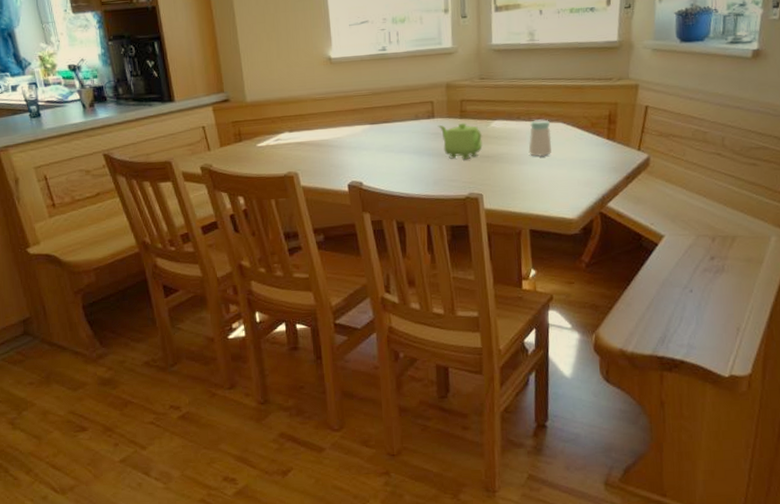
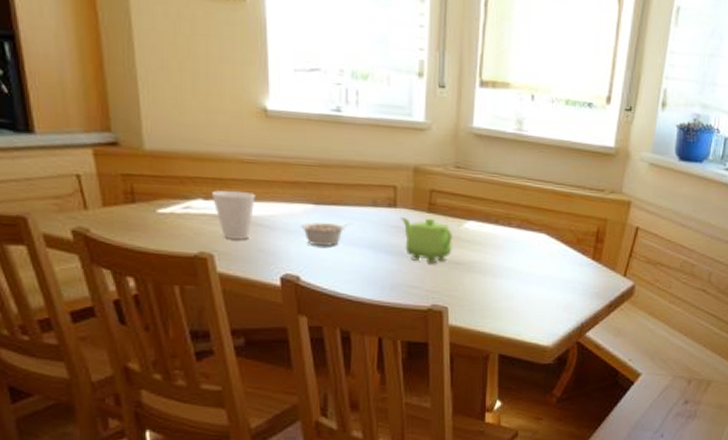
cup: none [294,122,326,160] -> present [211,190,256,240]
legume: none [361,135,400,156] -> present [301,222,352,246]
salt shaker: present [528,119,552,157] -> none [505,226,533,271]

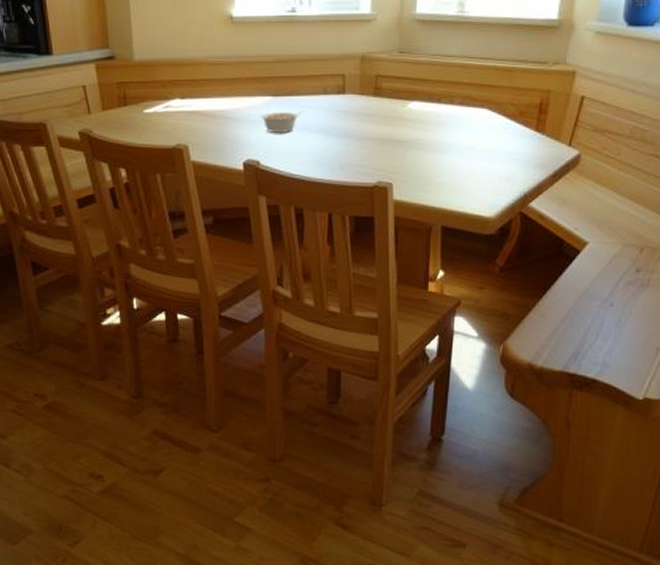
cup: present [211,190,256,240] -> none [186,89,223,131]
teapot: present [400,216,452,263] -> none [348,101,397,143]

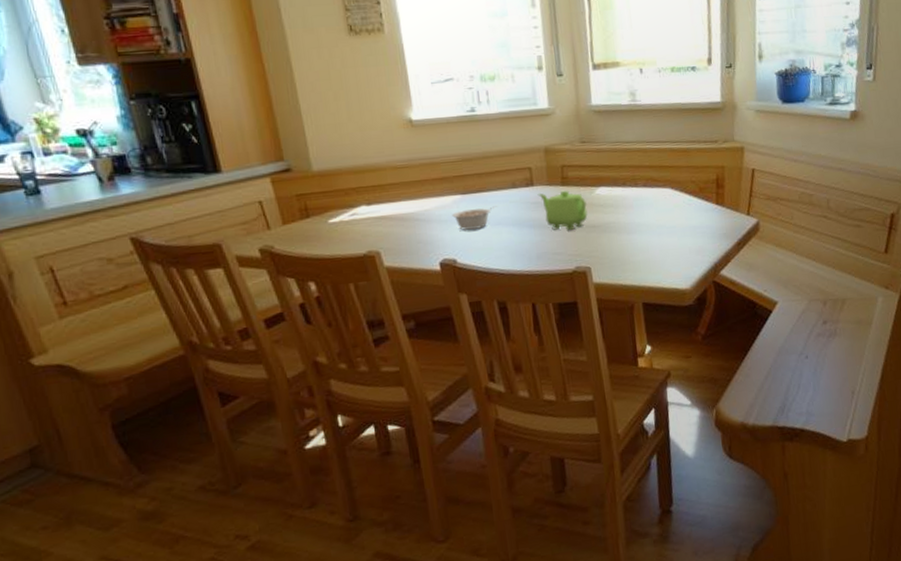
teapot: none [348,101,397,143] -> present [537,190,588,230]

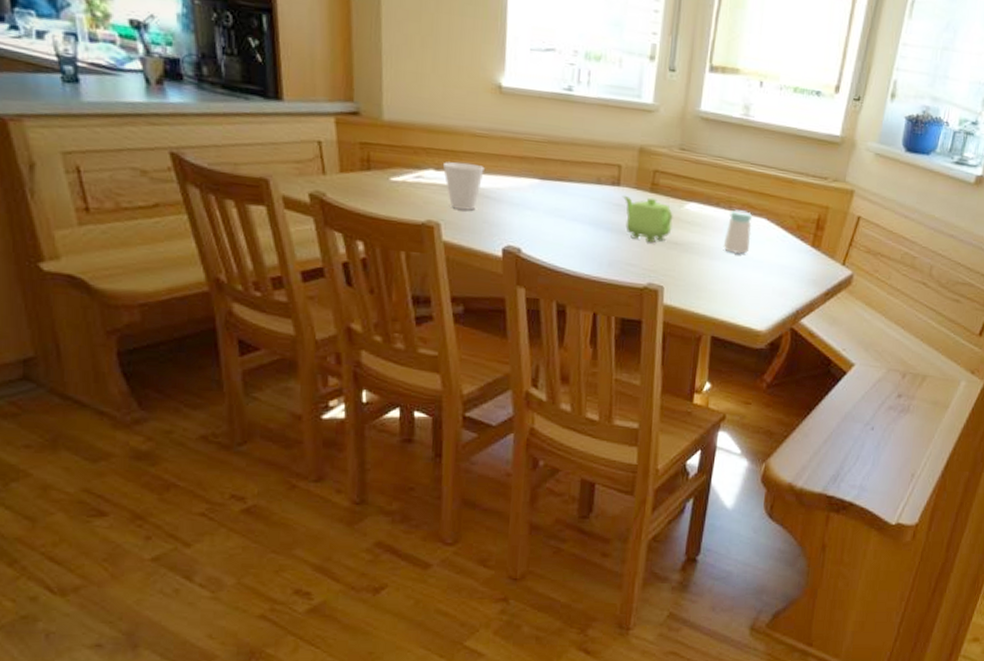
cup: none [372,192,411,236] -> present [442,161,485,210]
legume: present [452,206,497,230] -> none [526,196,576,221]
salt shaker: none [636,185,661,226] -> present [723,209,753,255]

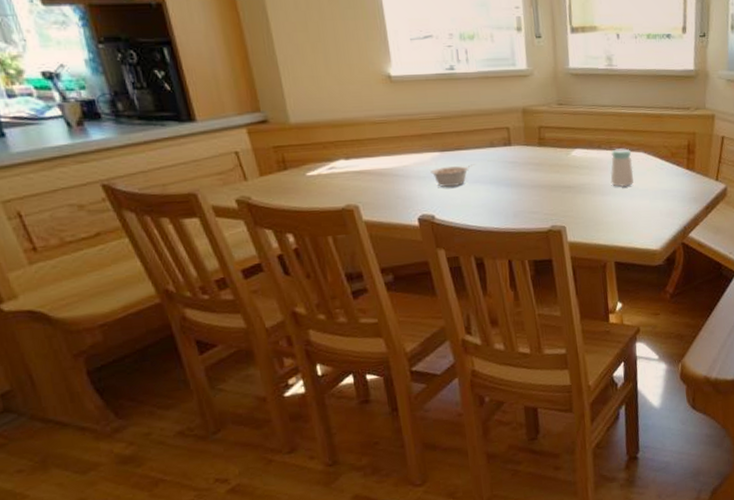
cup: present [442,161,485,210] -> none [351,148,389,191]
legume: none [526,196,576,221] -> present [430,164,475,187]
teapot: present [622,195,673,242] -> none [515,151,564,190]

